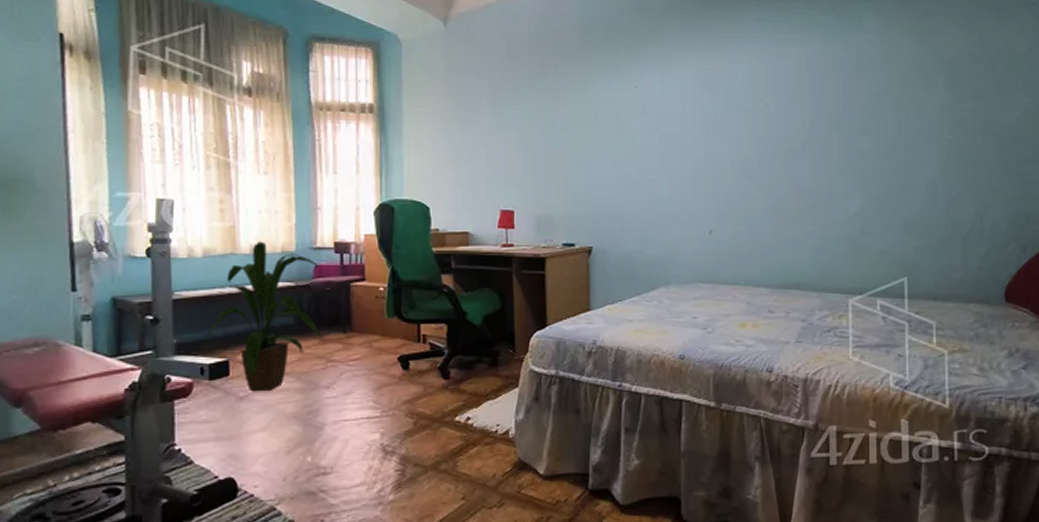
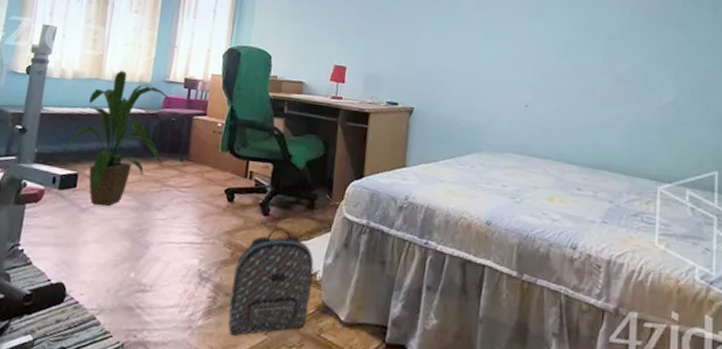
backpack: none [419,389,505,506] -> present [228,227,314,337]

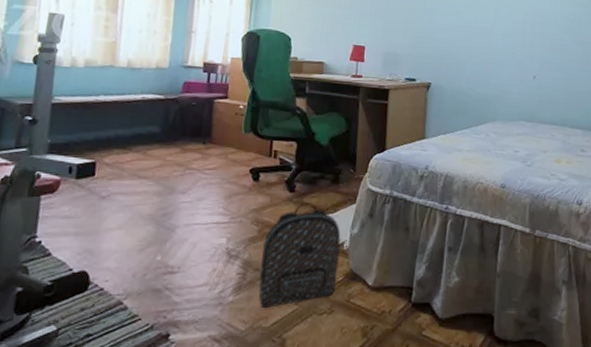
house plant: present [59,70,169,207] -> none [74,57,188,193]

